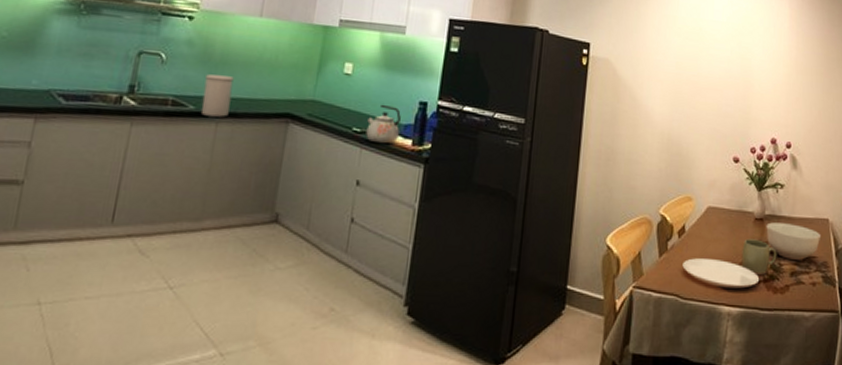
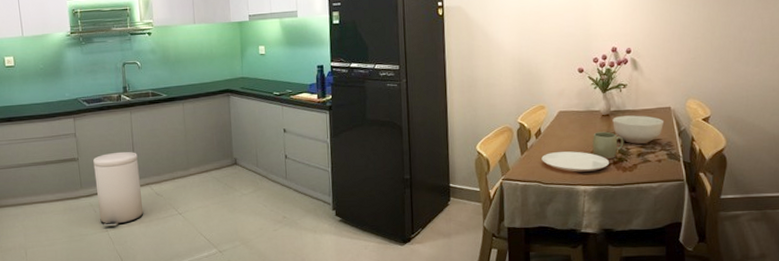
pedal bin: none [32,179,125,297] -> present [93,151,144,227]
canister: present [201,74,234,117] -> none [168,70,189,100]
kettle: present [365,104,401,145] -> none [283,72,308,101]

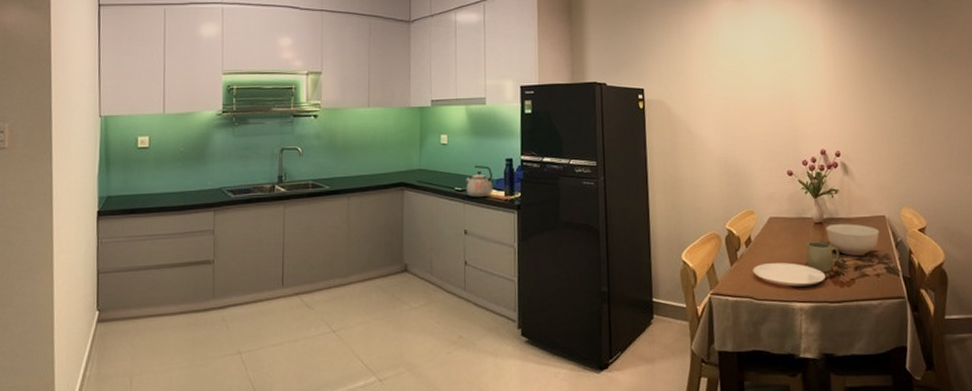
pedal bin: present [93,151,144,227] -> none [232,253,289,347]
kettle: none [283,72,308,101] -> present [466,165,494,198]

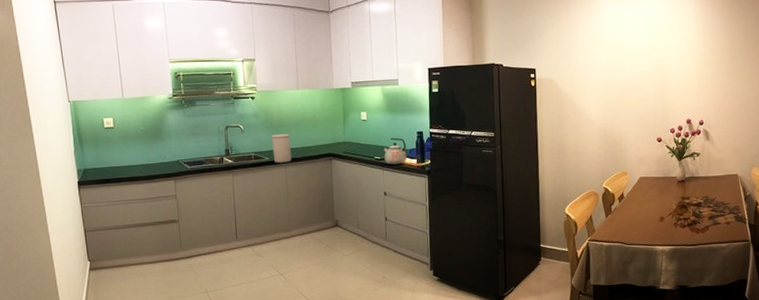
canister: none [334,159,356,193] -> present [271,134,292,163]
plate: present [753,262,826,287] -> none [624,214,685,234]
mug: present [806,241,840,272] -> none [669,196,697,221]
bowl: present [826,223,880,256] -> none [687,181,733,208]

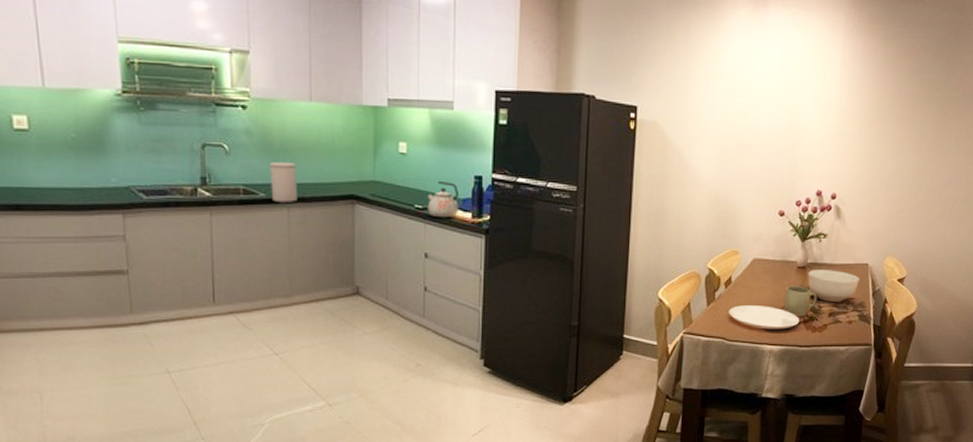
plate: none [624,214,685,234] -> present [728,305,800,330]
mug: none [669,196,697,221] -> present [783,286,817,316]
bowl: none [687,181,733,208] -> present [807,270,860,302]

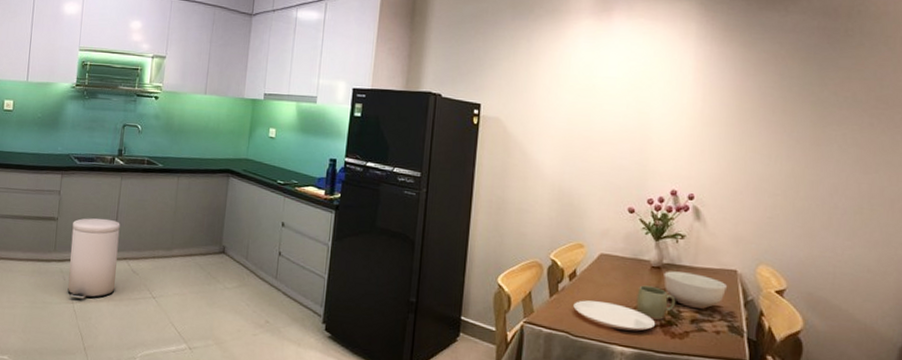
pedal bin: none [151,266,224,366] -> present [67,218,120,299]
canister: present [270,162,297,202] -> none [167,140,189,173]
kettle: present [428,180,460,219] -> none [288,161,315,194]

